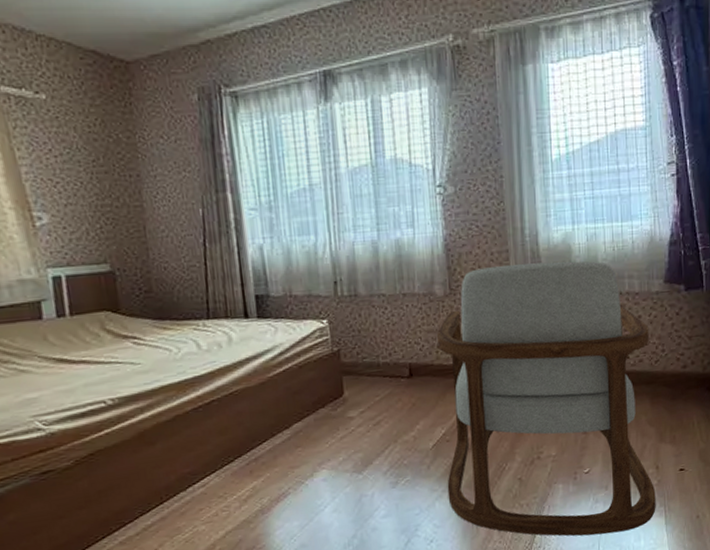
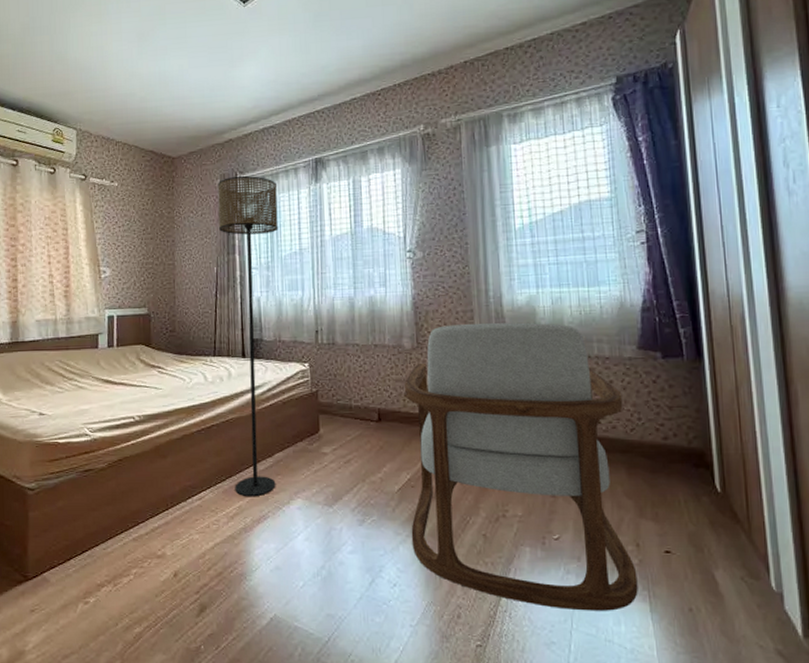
floor lamp: none [194,91,296,476] -> present [217,176,278,497]

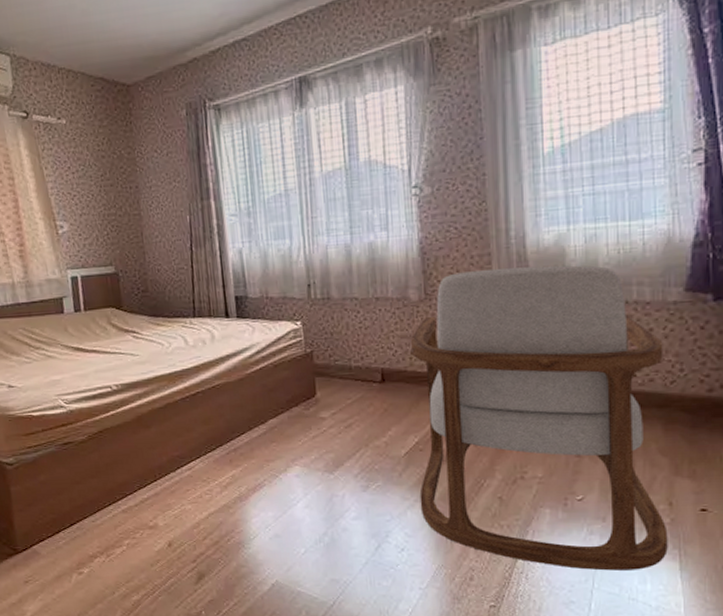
floor lamp: present [217,176,278,497] -> none [183,103,271,466]

